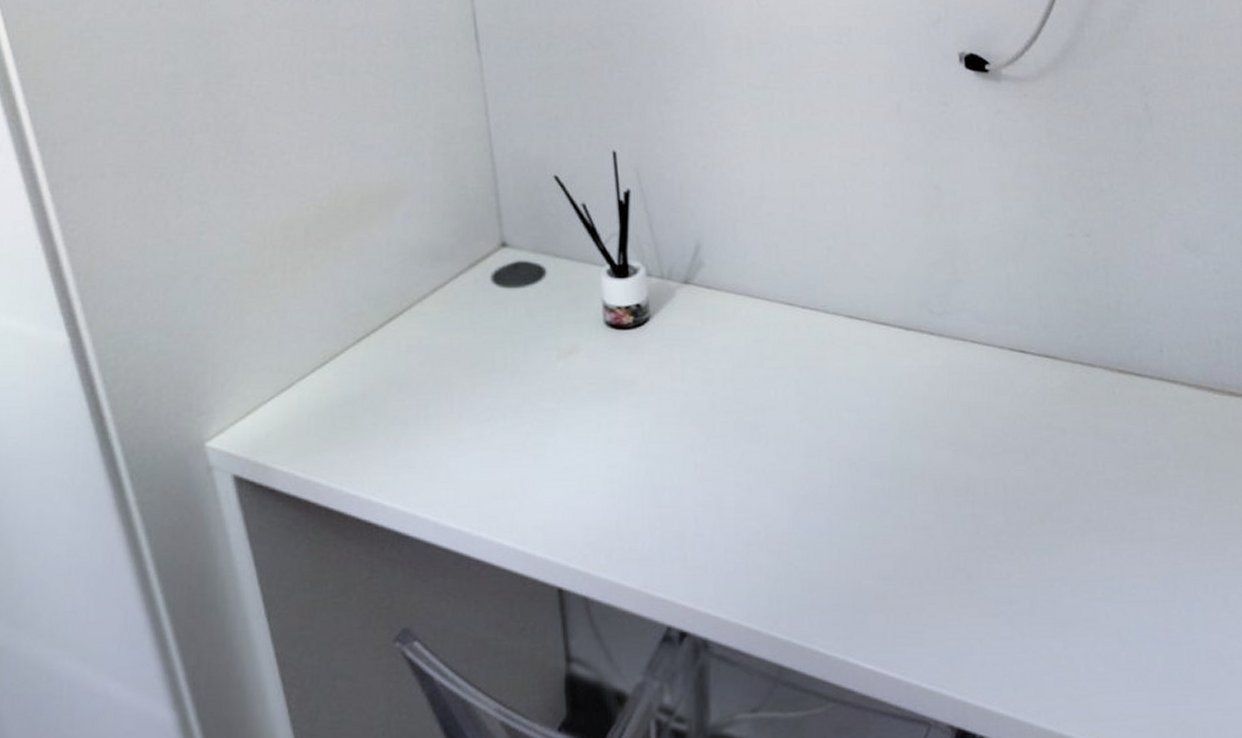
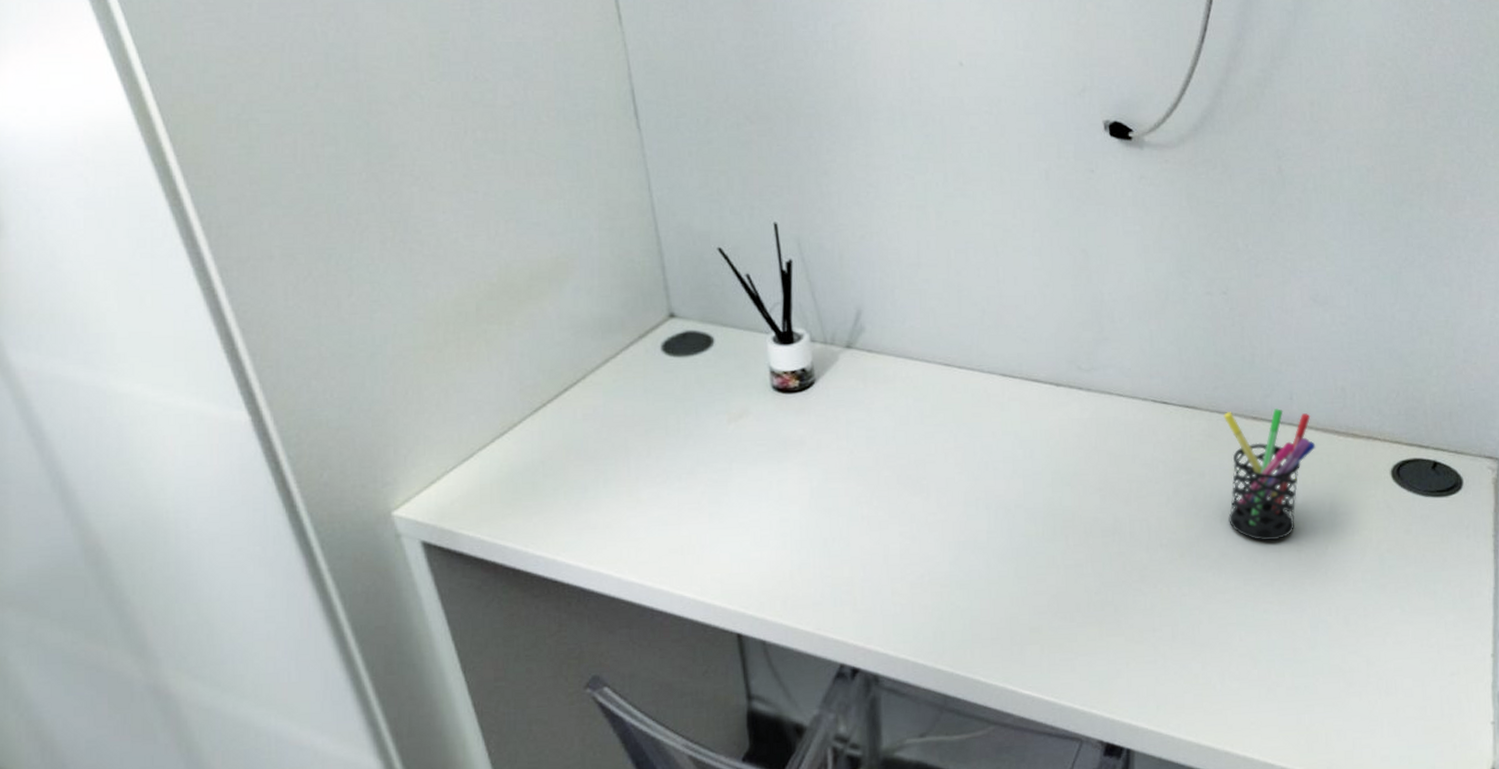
pen holder: none [1087,361,1189,507] -> present [1223,409,1316,541]

